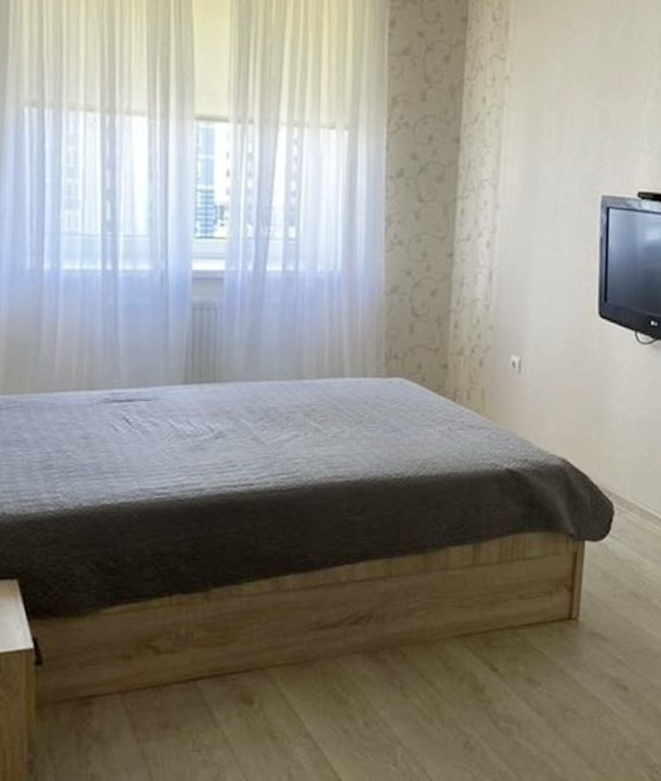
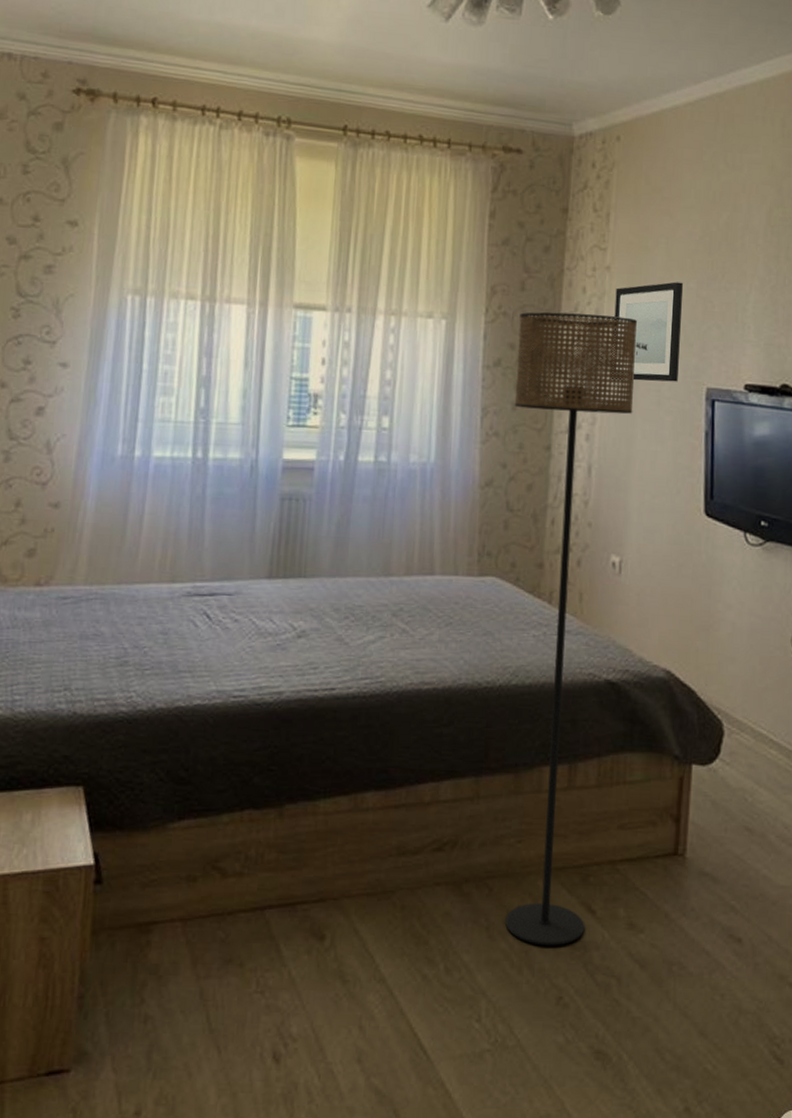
floor lamp: none [417,122,537,700] -> present [505,312,638,946]
wall art: none [510,91,580,191] -> present [611,282,683,382]

